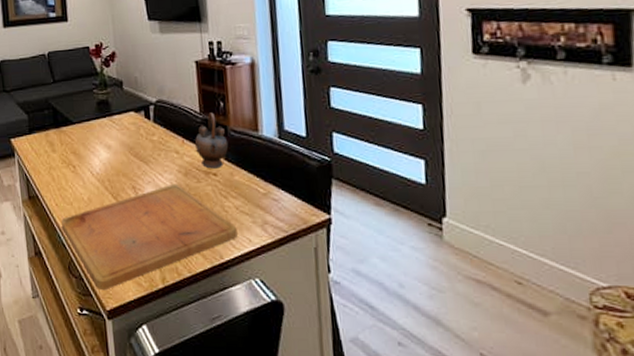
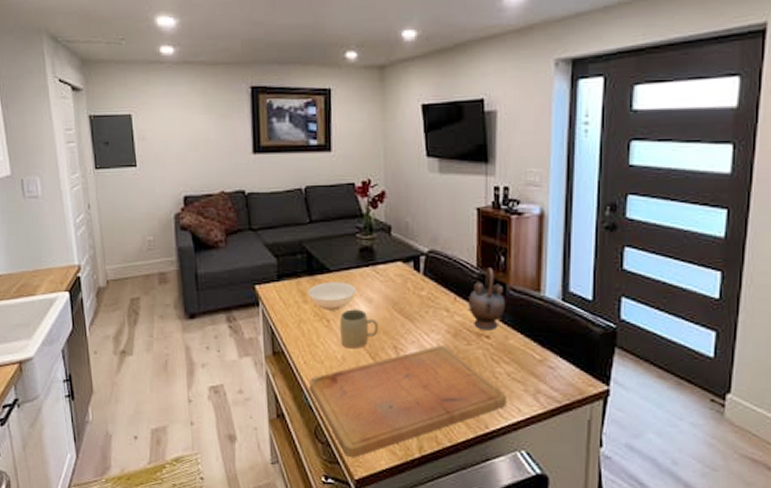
bowl: none [55,132,97,157] -> present [308,282,356,310]
mug: none [83,155,118,191] -> present [339,309,378,349]

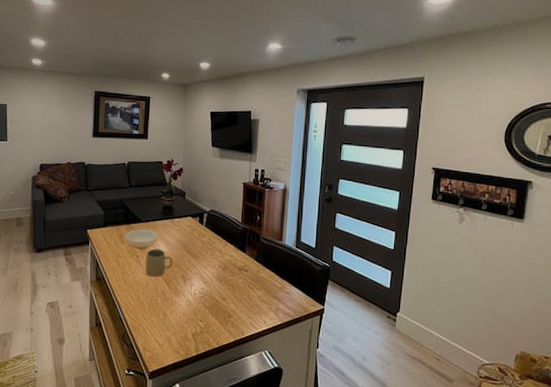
cutting board: present [310,345,506,457] -> none [121,275,257,355]
teapot: present [468,267,506,331] -> none [234,223,260,267]

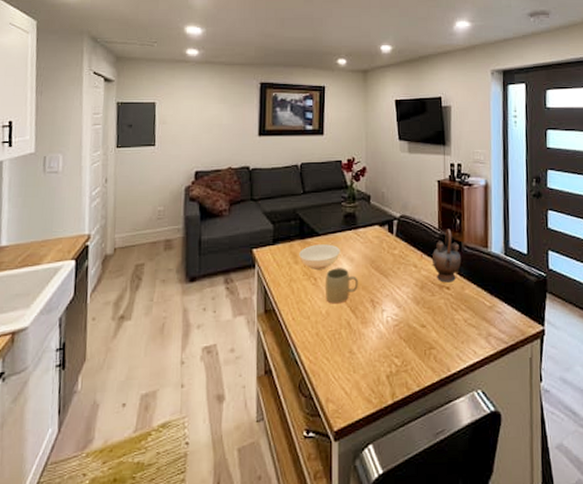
teapot: none [234,223,260,267] -> present [432,229,462,283]

